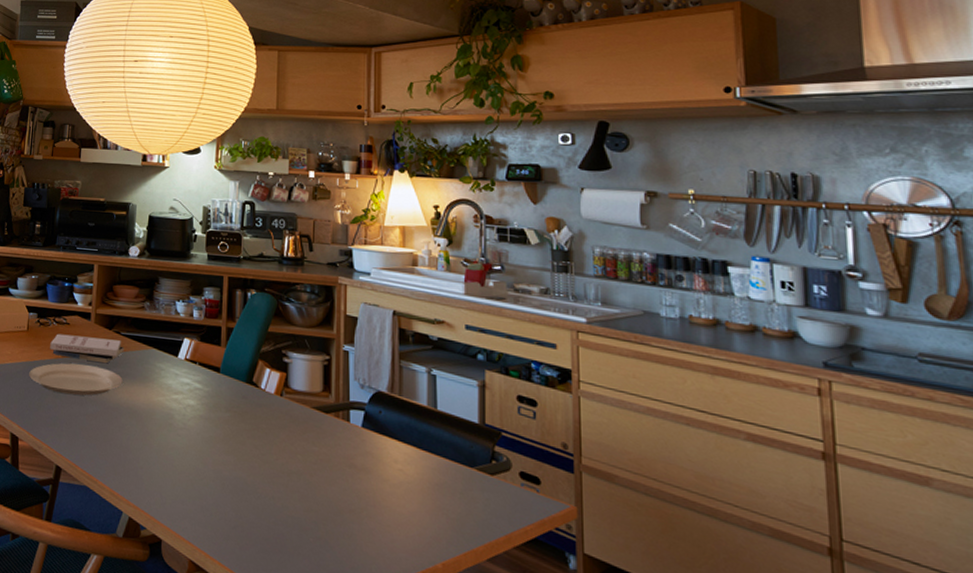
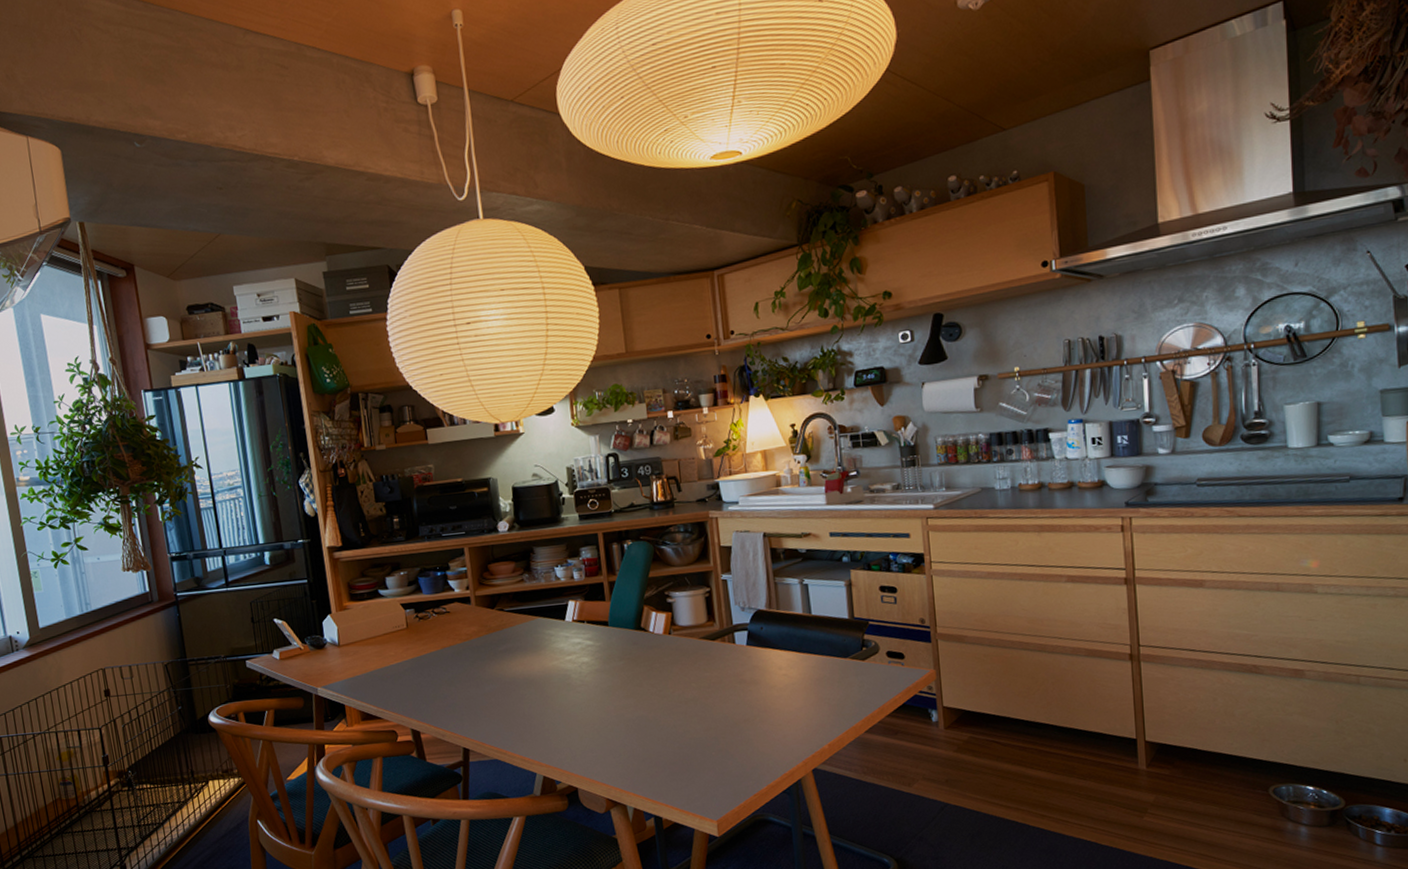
plate: present [29,363,123,396] -> none [418,647,515,681]
books: present [50,333,124,364] -> none [433,617,511,646]

